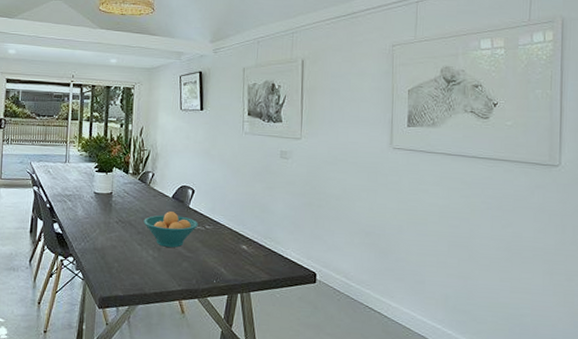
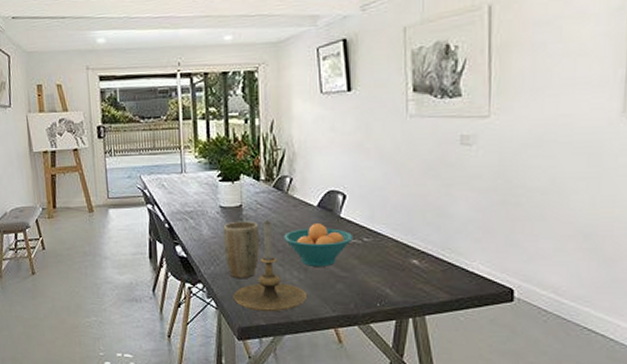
plant pot: none [94,205,125,254] -> present [223,221,260,278]
candle holder: none [98,207,159,285] -> present [233,221,308,312]

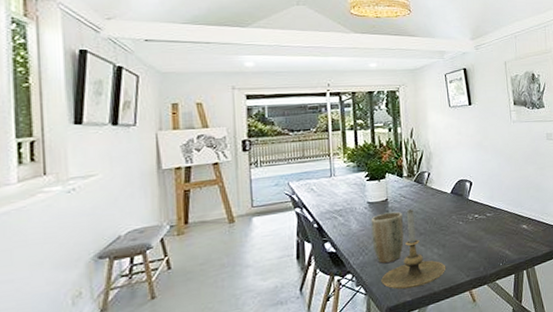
fruit bowl: present [284,224,353,266] -> none [424,206,480,243]

